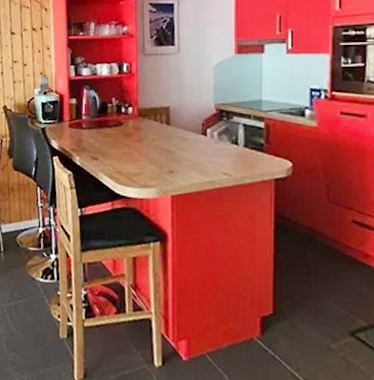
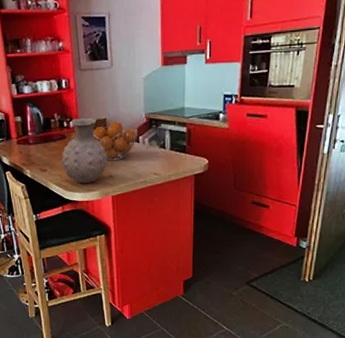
vase: none [115,104,169,178] -> present [61,117,108,184]
fruit basket: none [153,109,205,155] -> present [93,120,138,161]

